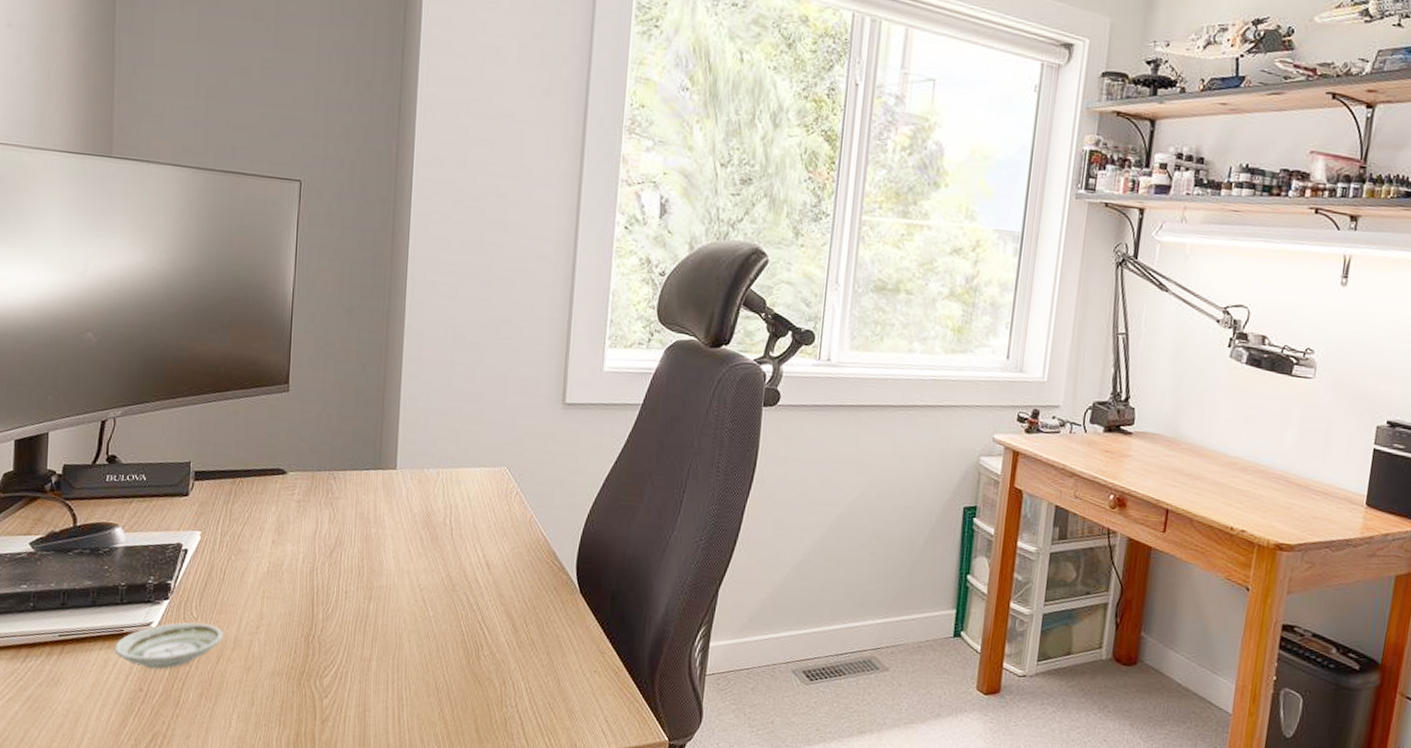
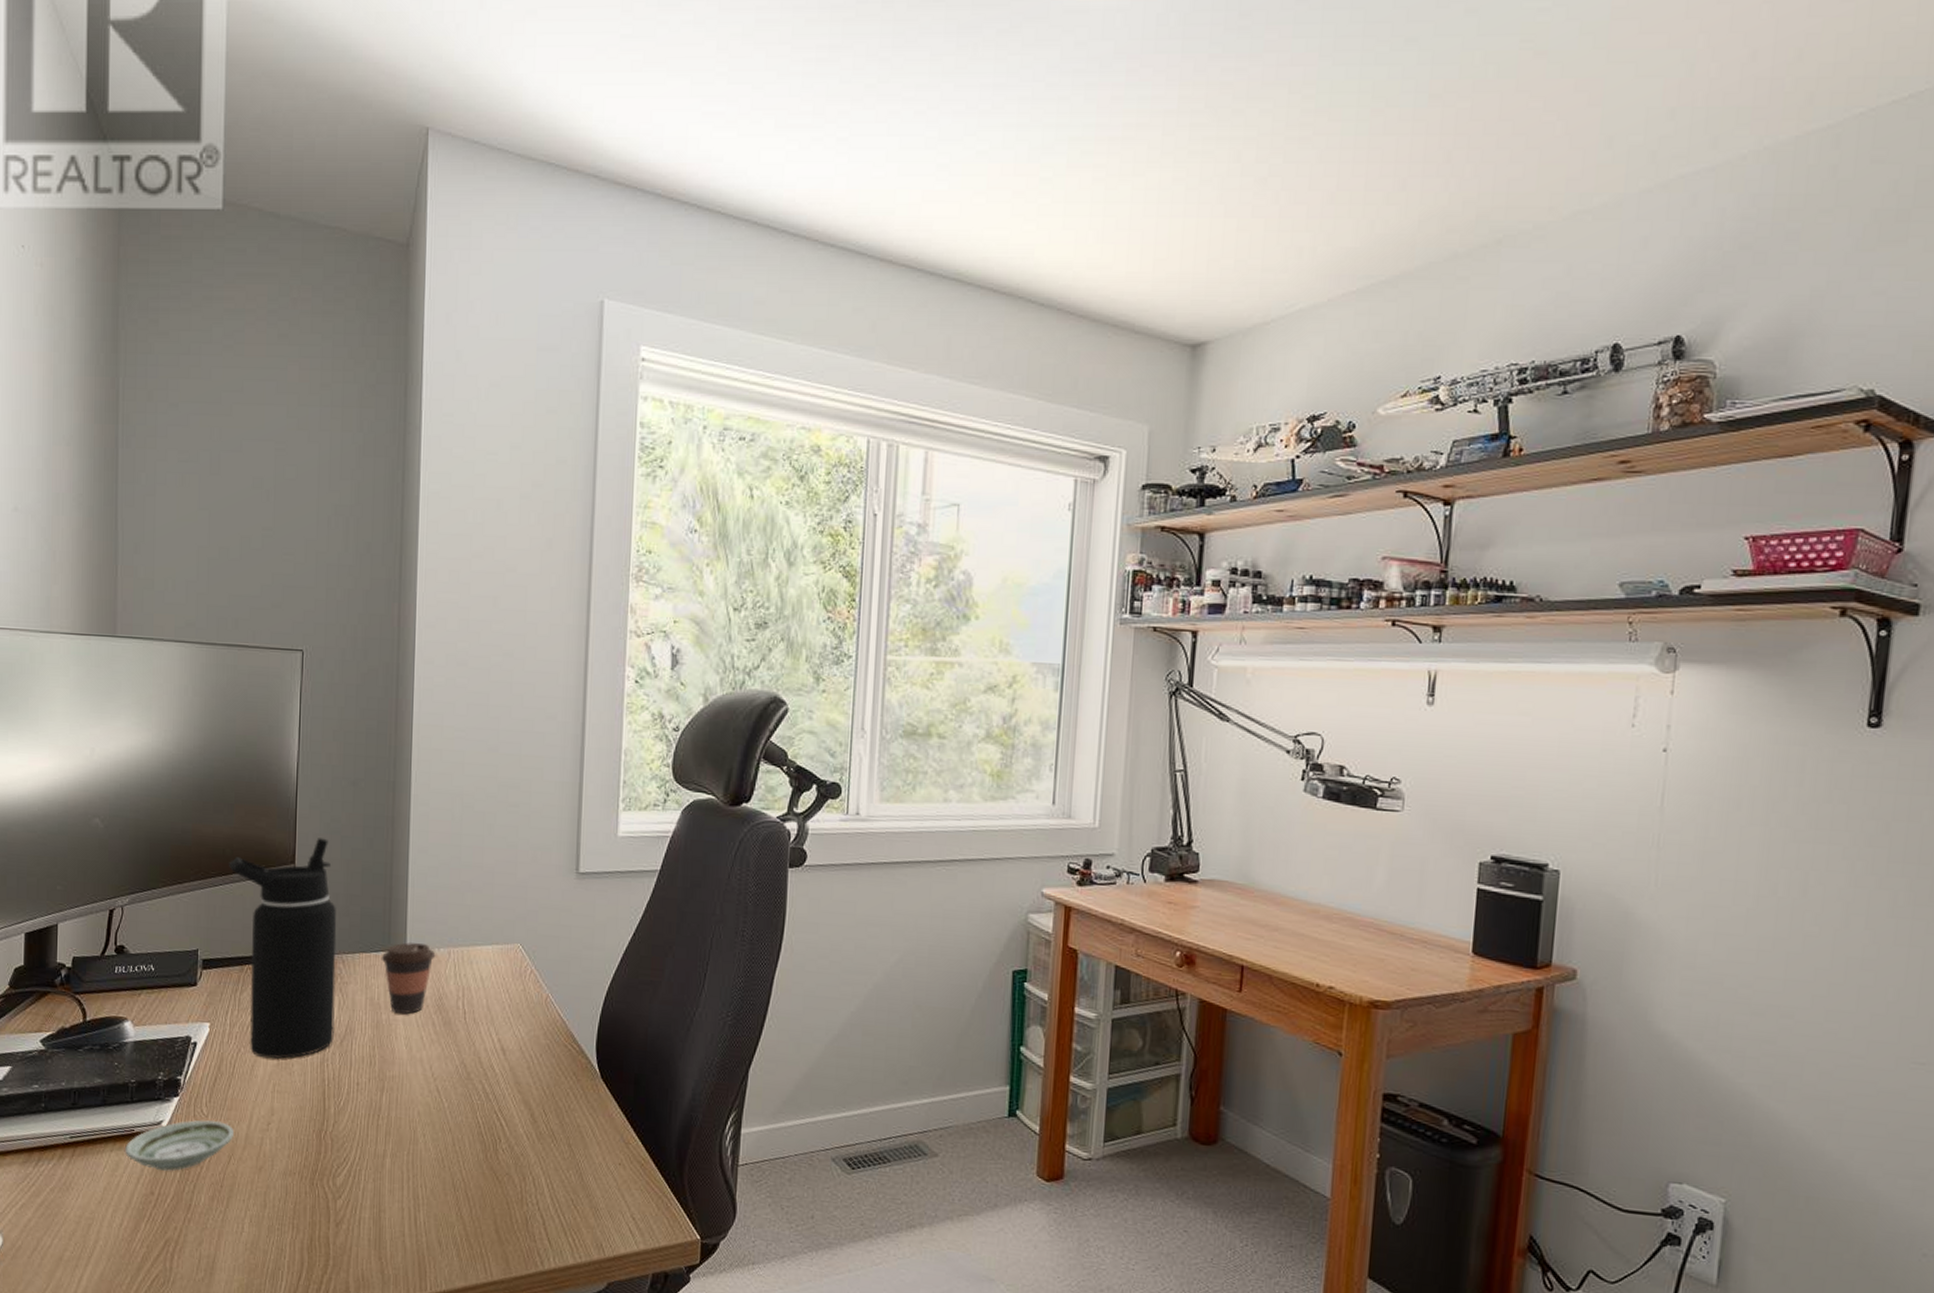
water bottle: none [222,360,329,568] -> present [228,838,337,1060]
coffee cup: none [371,462,425,529] -> present [381,942,436,1014]

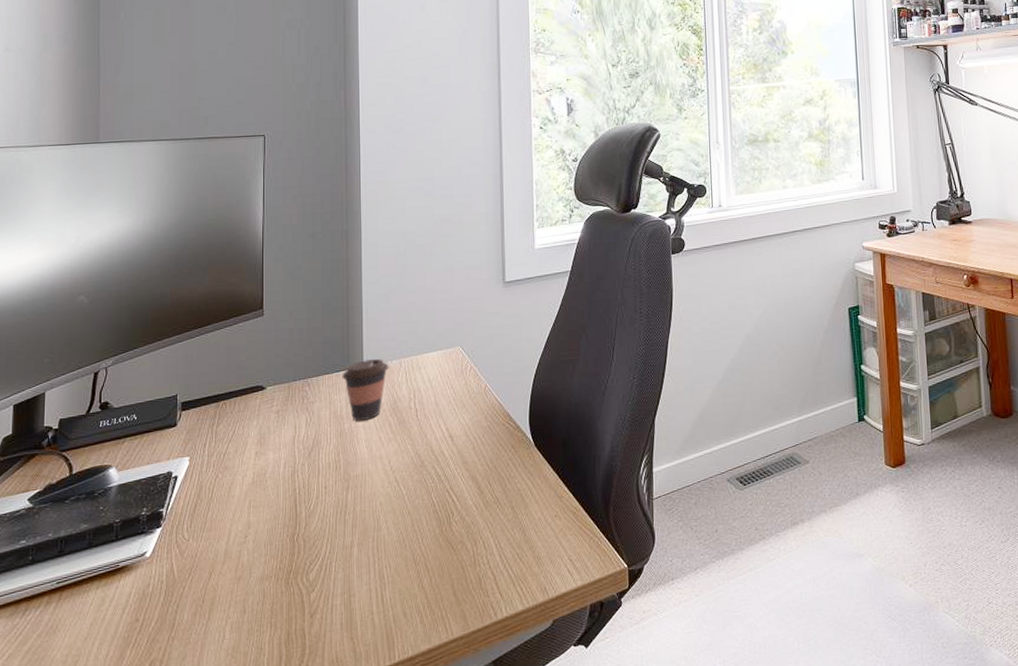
saucer: present [125,1120,234,1171] -> none [111,542,213,598]
water bottle: present [228,838,337,1060] -> none [203,284,303,480]

